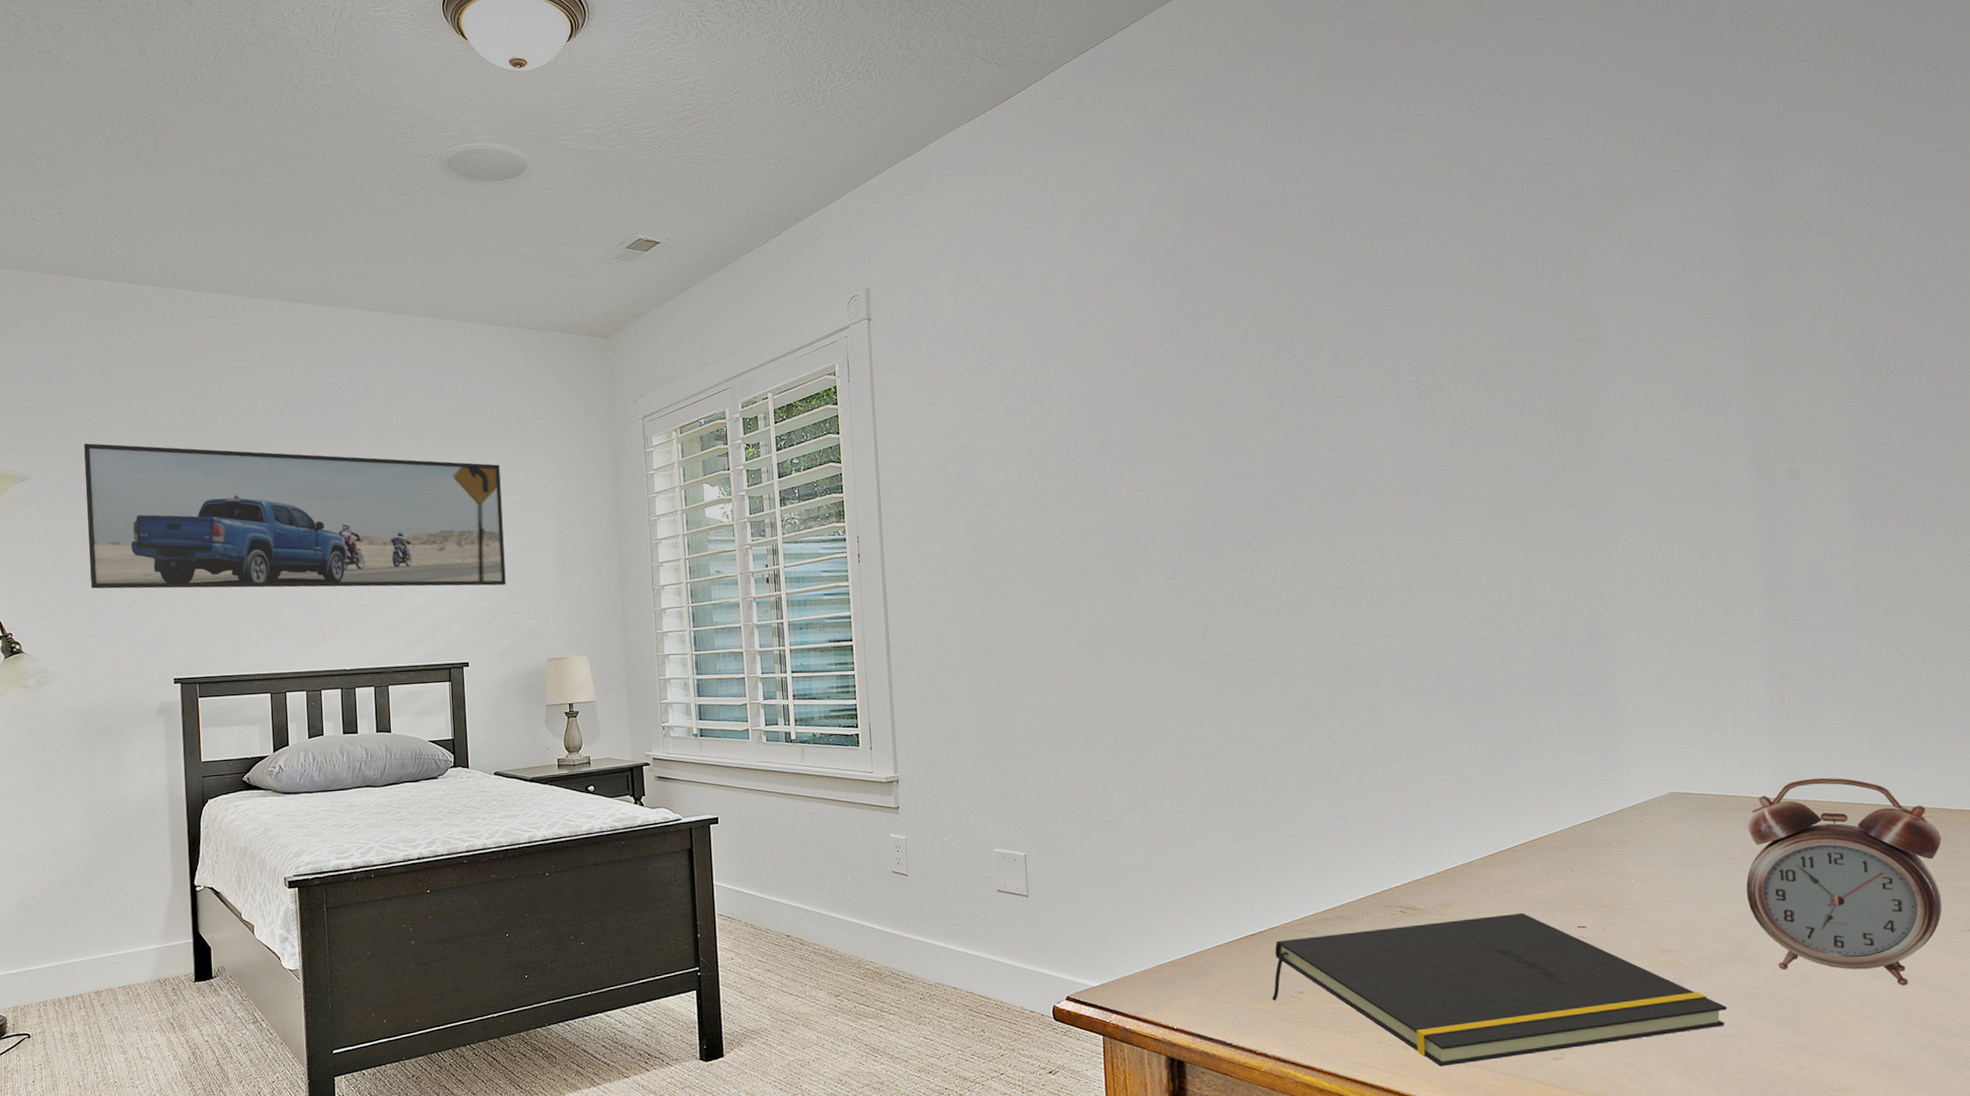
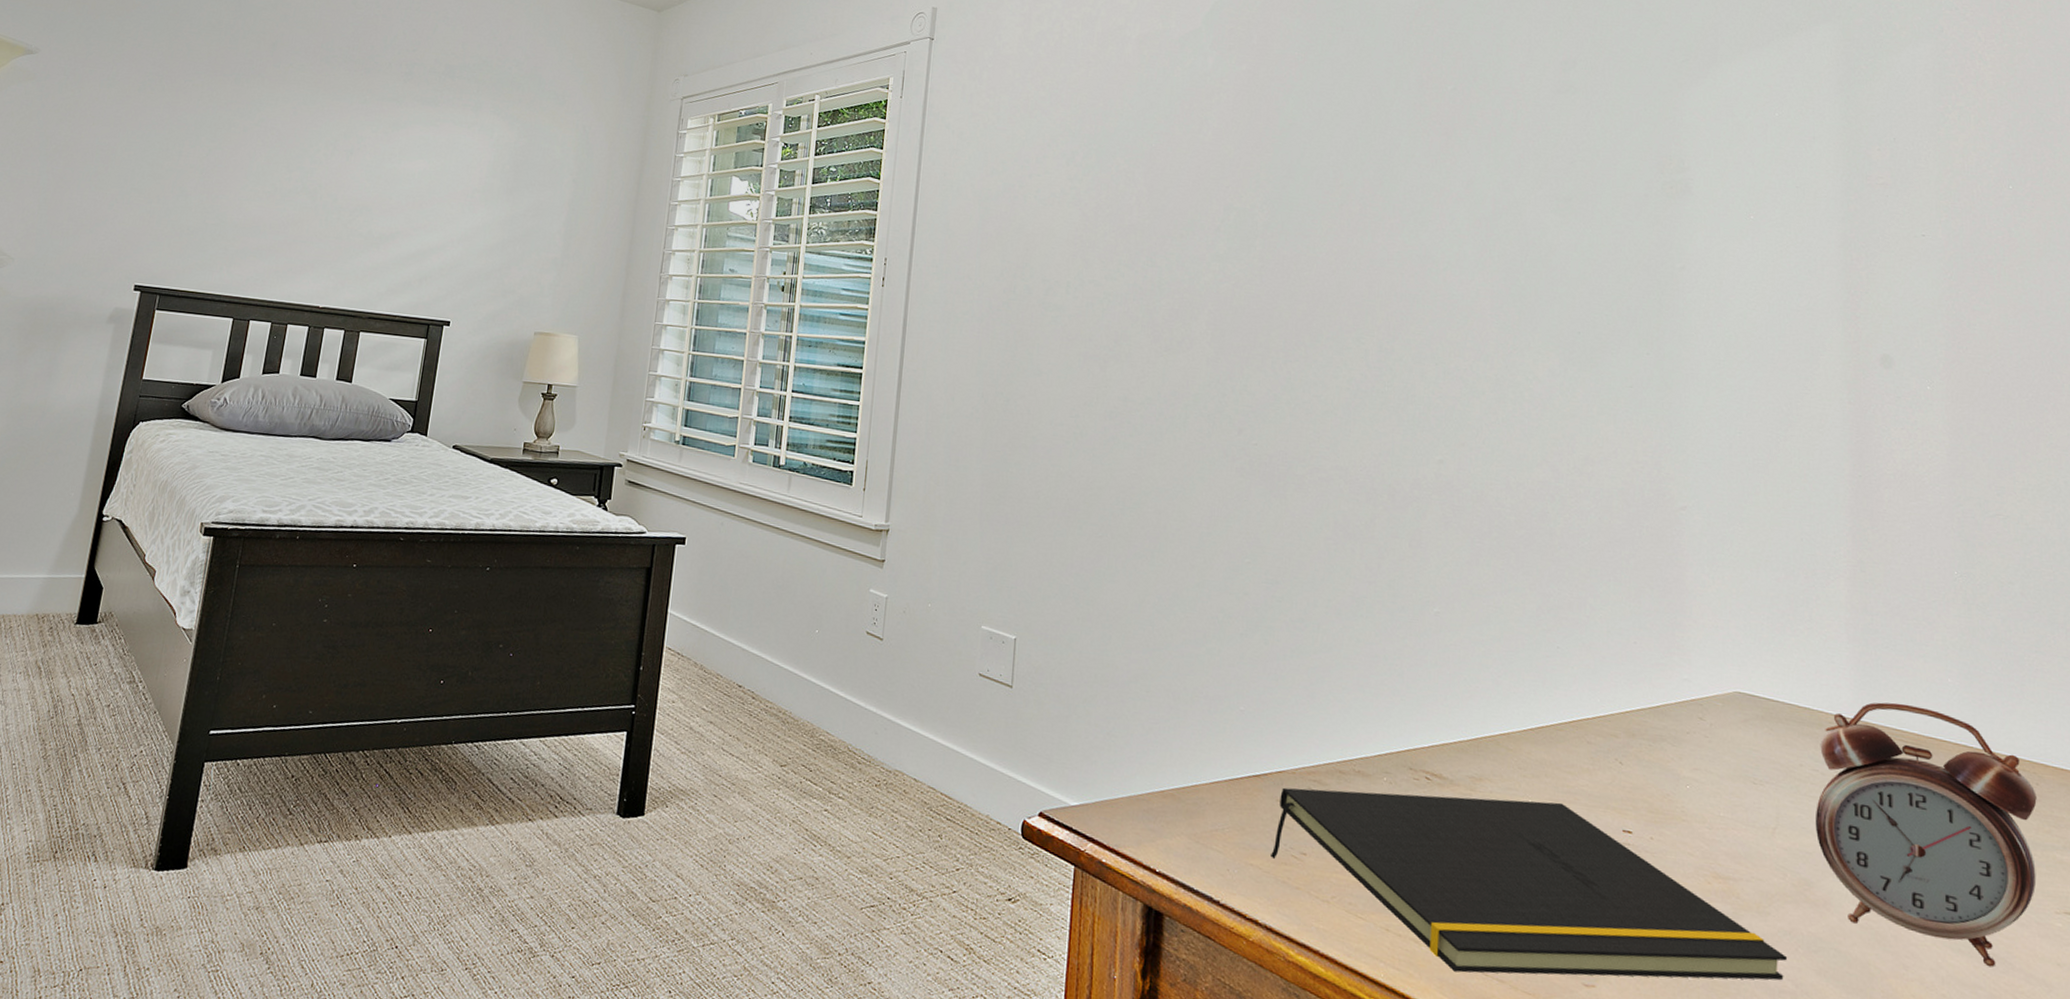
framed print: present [83,443,506,589] -> none [71,27,524,247]

